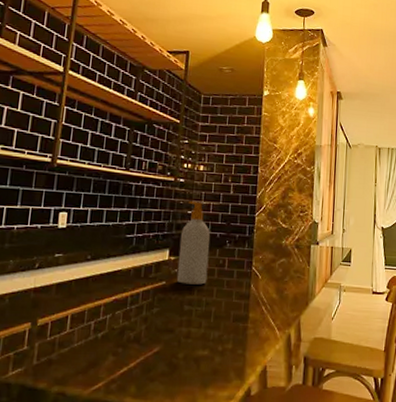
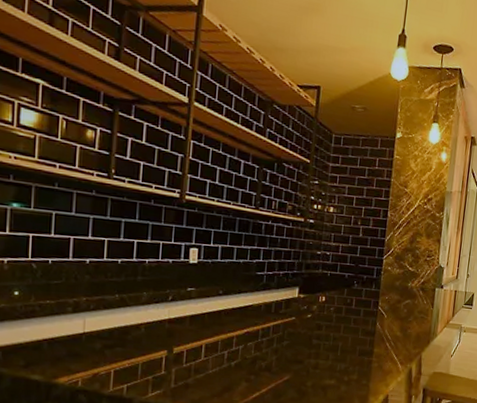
soap bottle: present [176,201,211,285] -> none [305,242,339,321]

